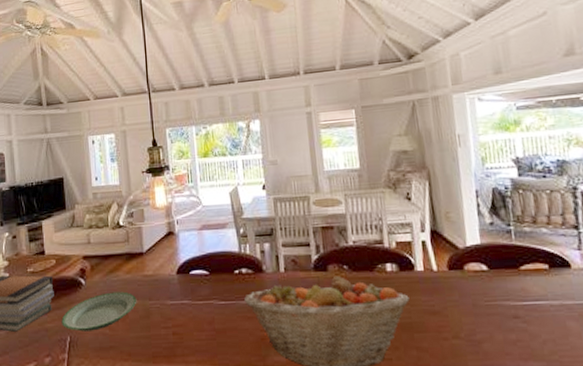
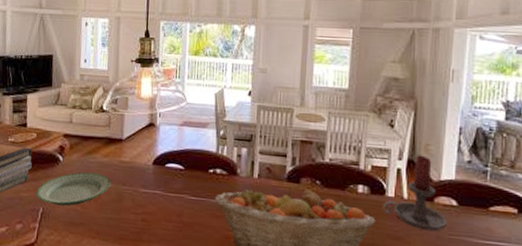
candle holder: none [413,224,481,301] -> present [382,155,447,232]

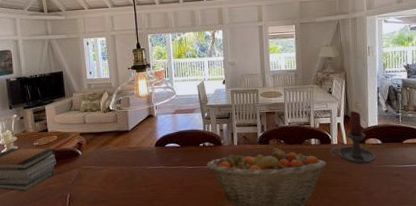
plate: present [36,172,111,207] -> none [62,160,124,190]

